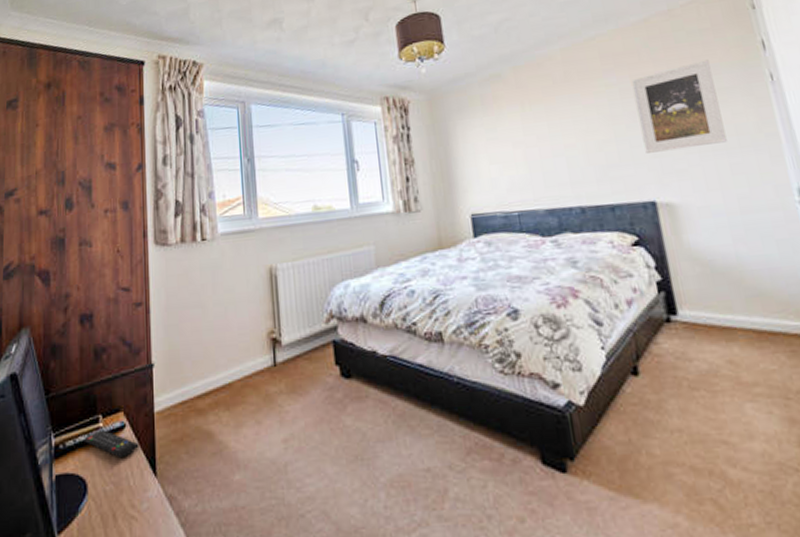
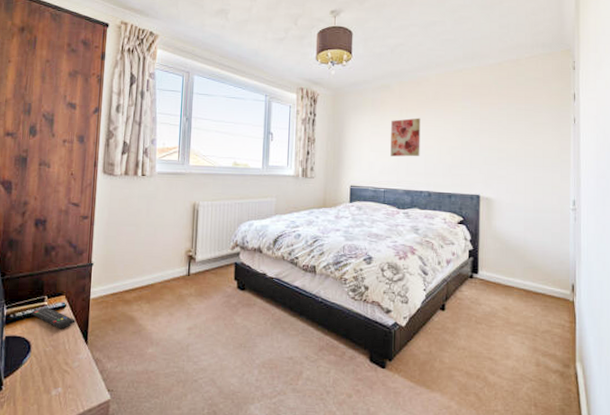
wall art: none [511,109,559,167] -> present [390,117,421,157]
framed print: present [631,59,727,153] -> none [480,101,536,162]

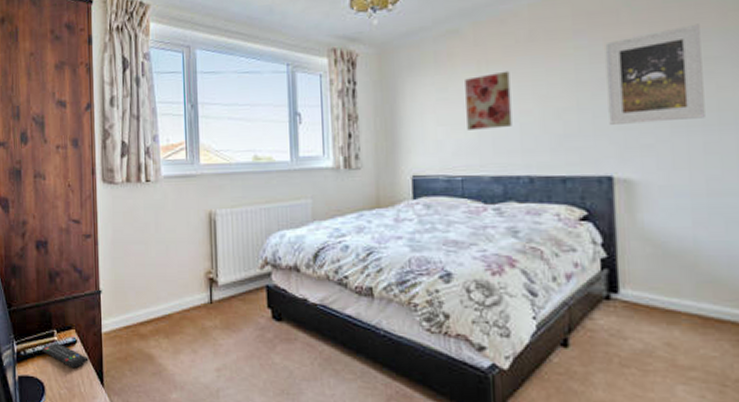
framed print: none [480,101,536,162] -> present [605,23,705,125]

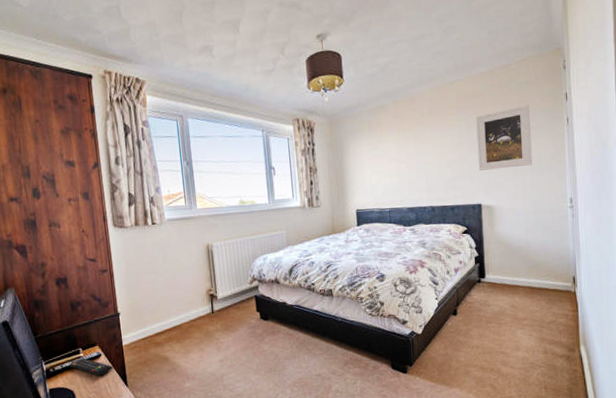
wall art: present [465,71,512,130] -> none [389,135,421,177]

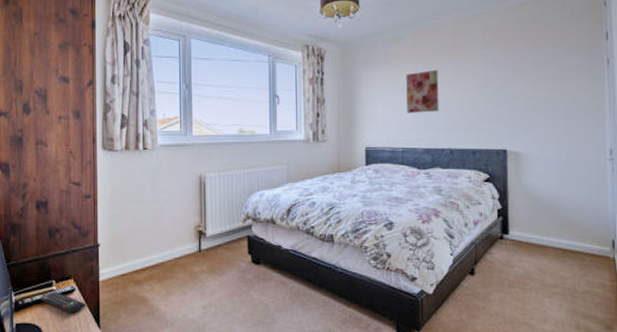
wall art: none [389,135,421,177] -> present [406,69,439,113]
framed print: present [476,105,532,171] -> none [503,43,567,112]

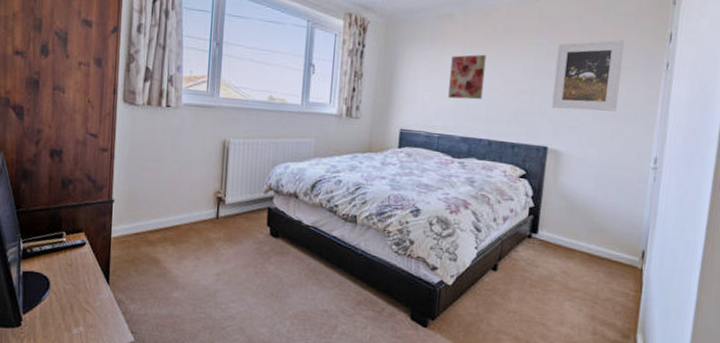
remote control: present [40,292,86,313] -> none [49,243,96,267]
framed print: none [503,43,567,112] -> present [551,40,624,111]

